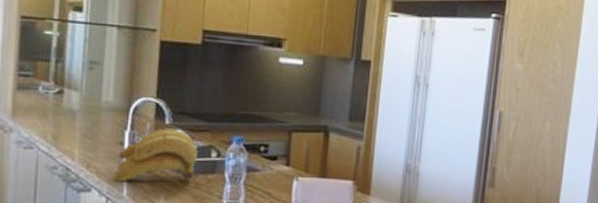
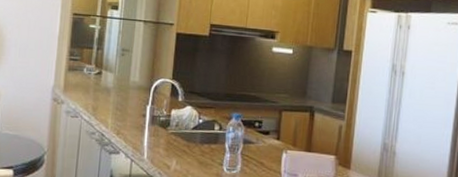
banana bunch: present [113,128,198,183] -> none [137,104,204,149]

